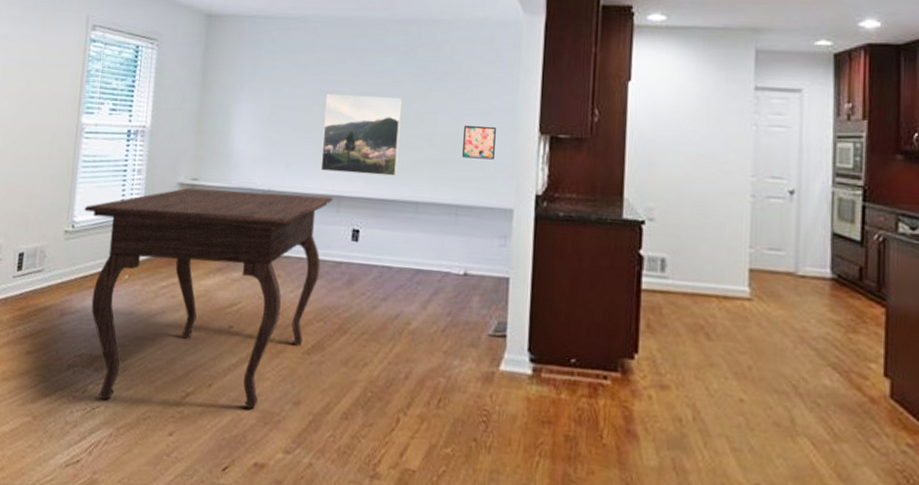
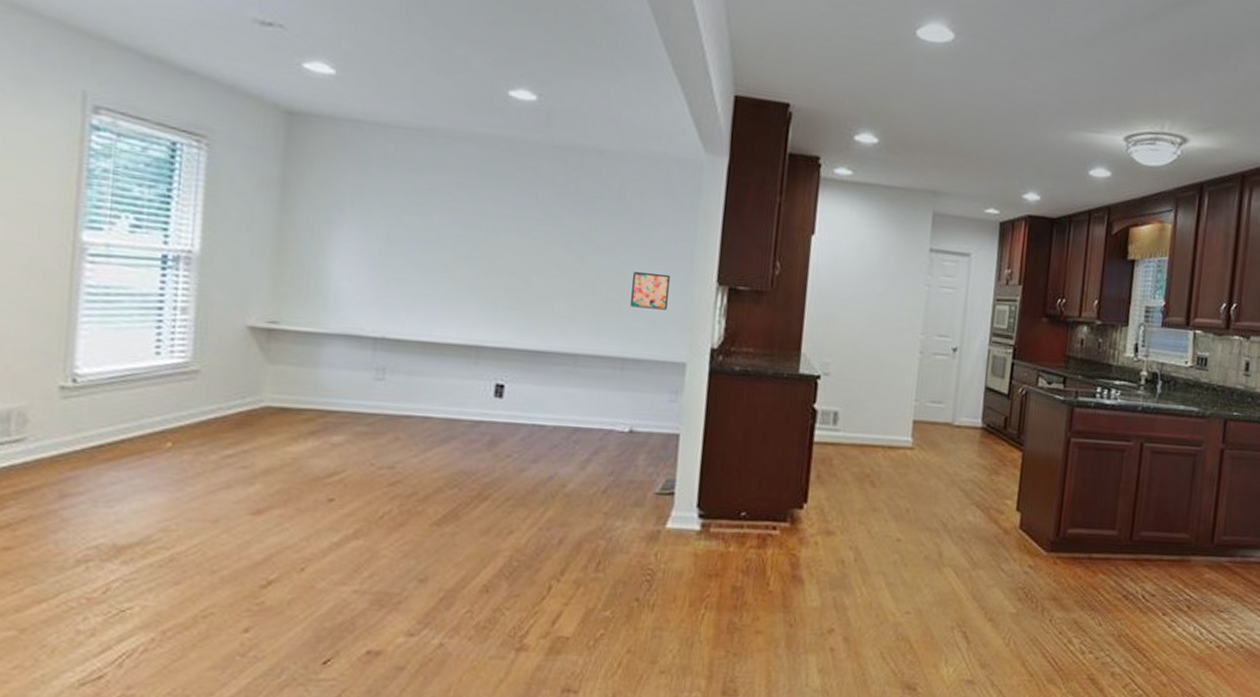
dining table: present [84,187,333,409] -> none [93,332,471,599]
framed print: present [320,93,402,176] -> none [453,225,559,325]

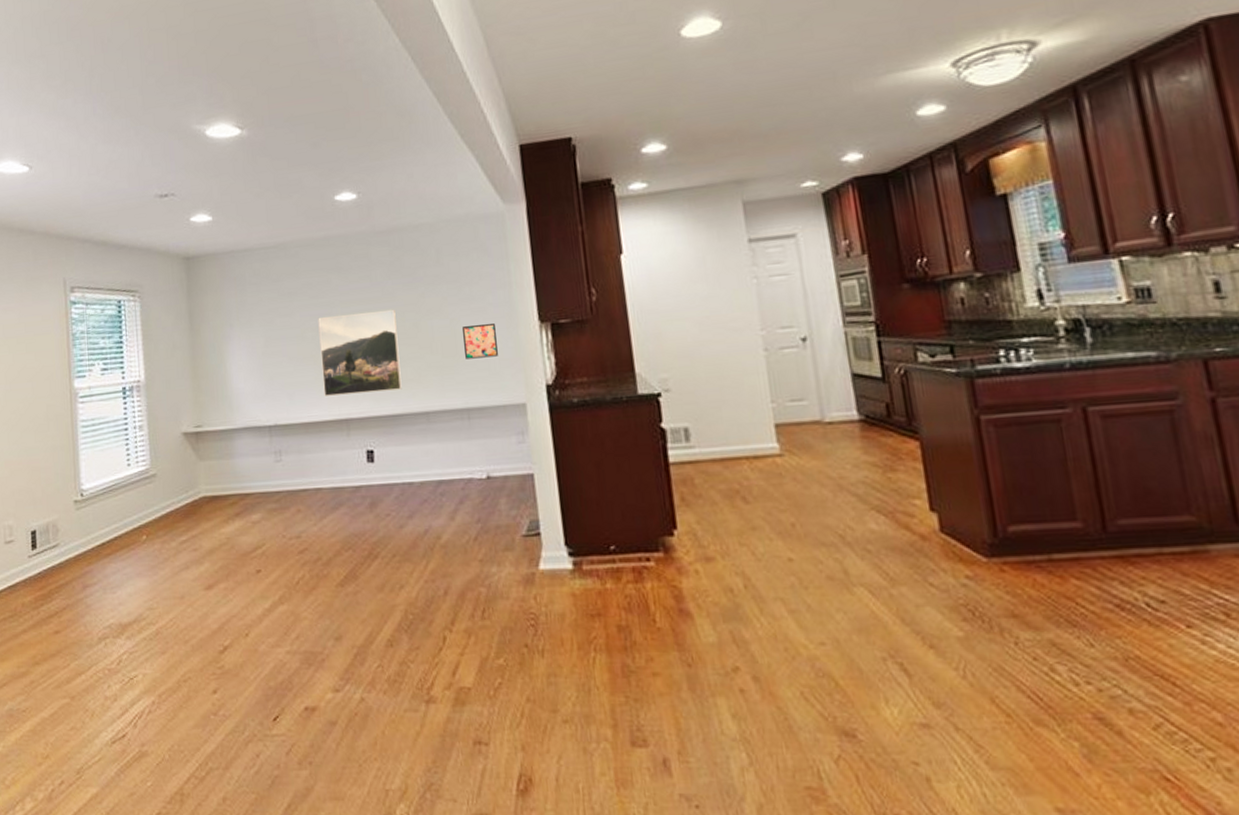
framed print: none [453,225,559,325] -> present [318,309,402,396]

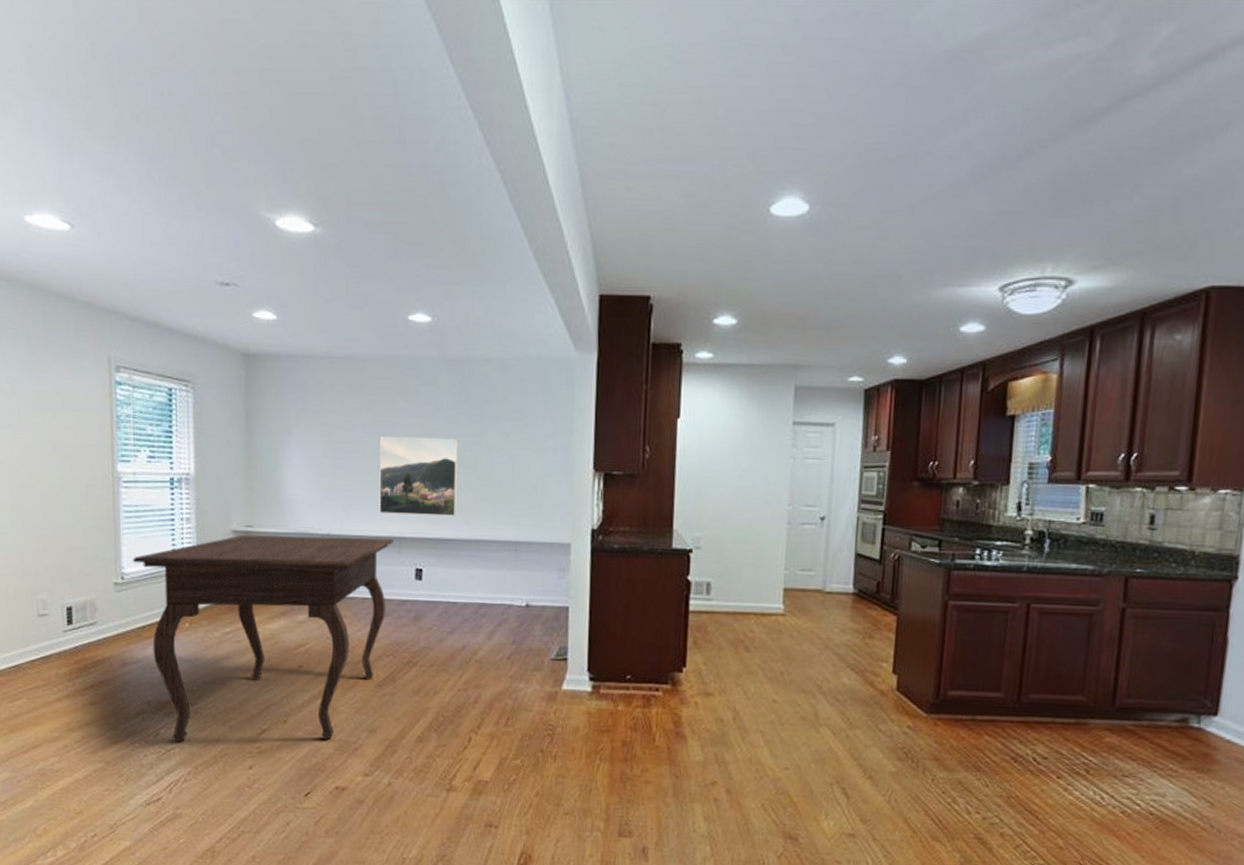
dining table: none [91,421,342,668] -> present [133,534,394,742]
wall art: present [463,324,498,359] -> none [520,465,552,497]

